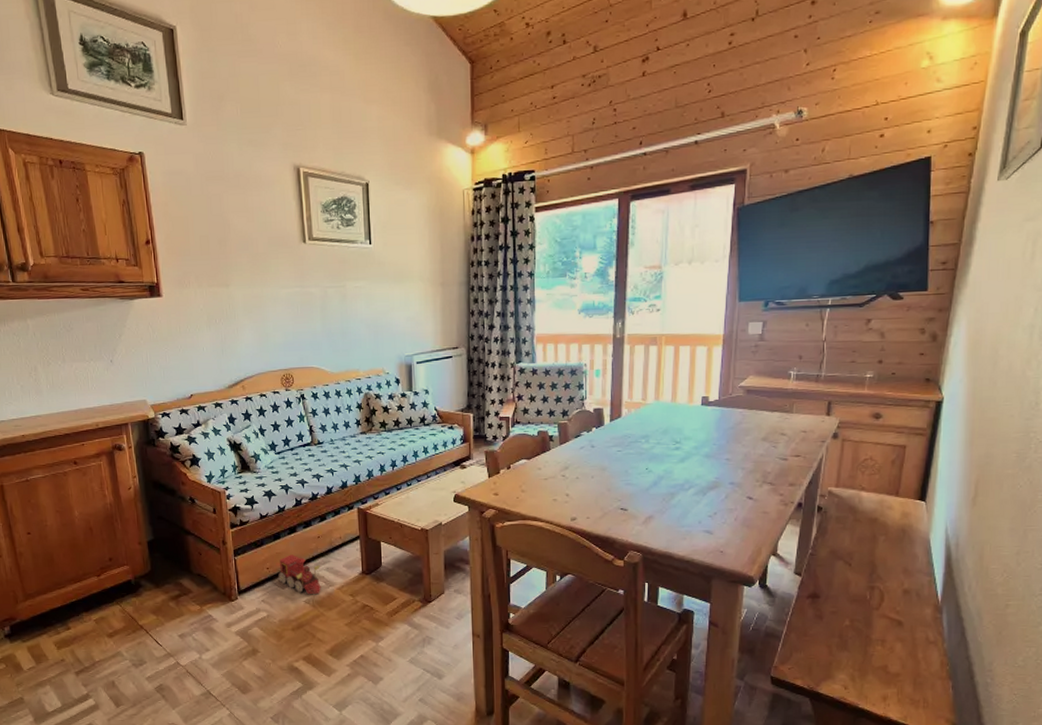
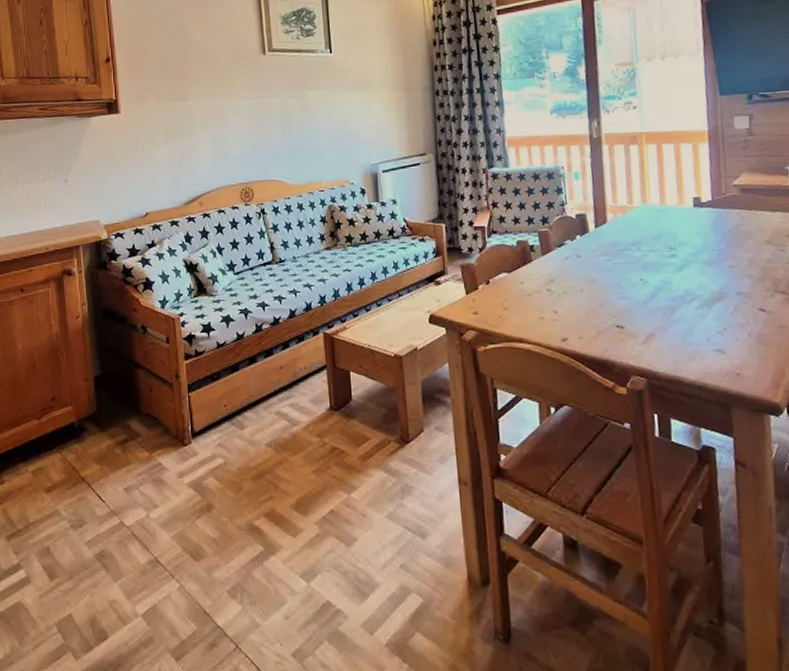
toy train: present [278,555,321,595] -> none [236,389,285,437]

